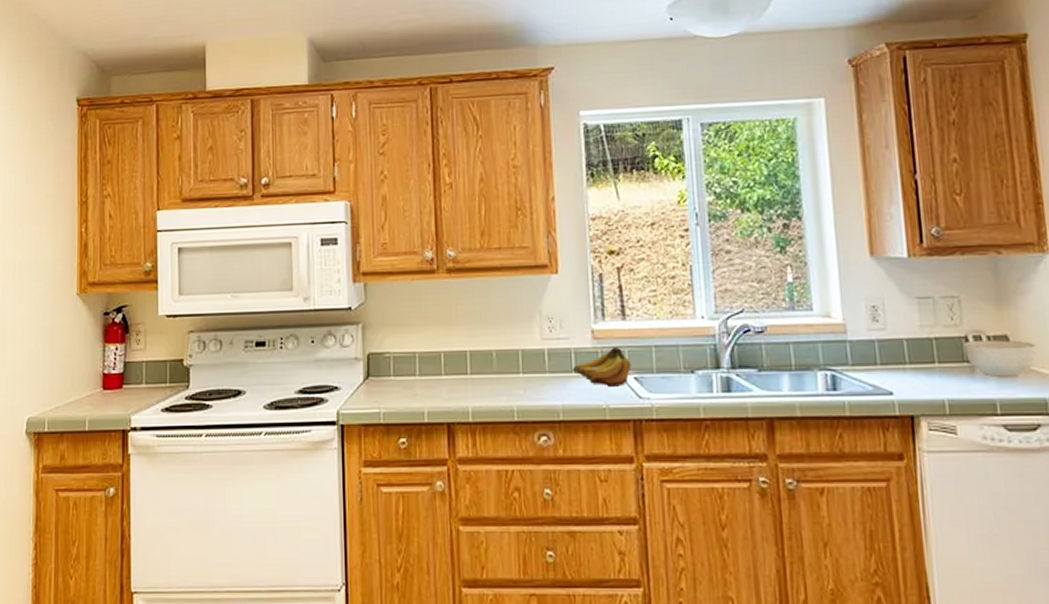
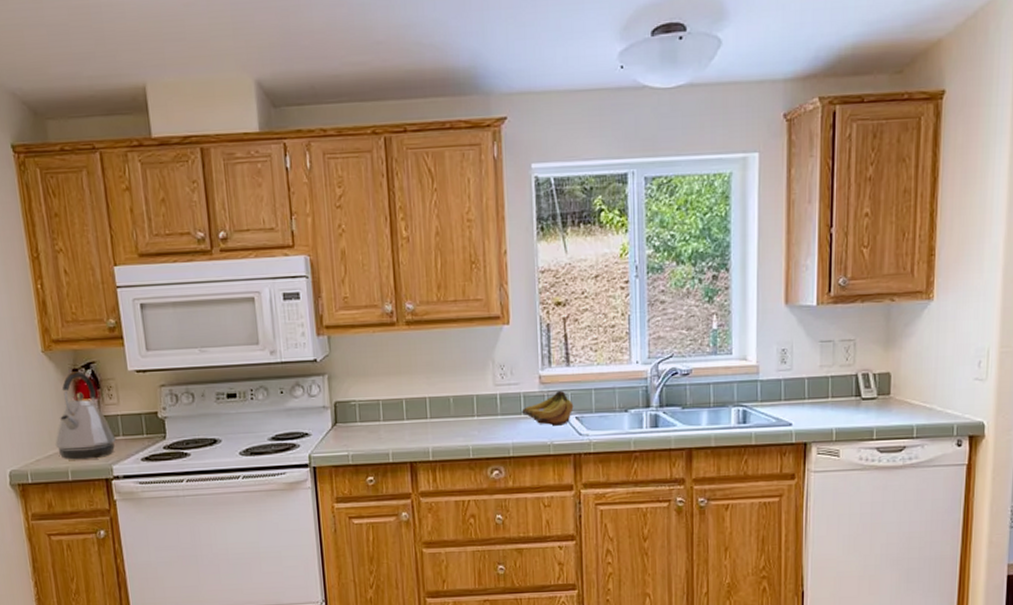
kettle: none [76,315,139,410] -> present [54,371,117,461]
bowl: present [963,340,1037,378] -> none [853,377,912,409]

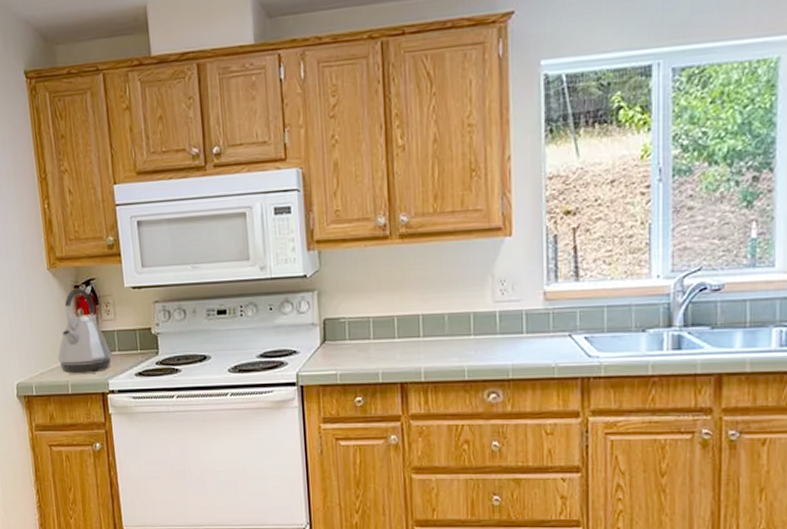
fruit: present [522,390,574,426] -> none [523,307,583,347]

